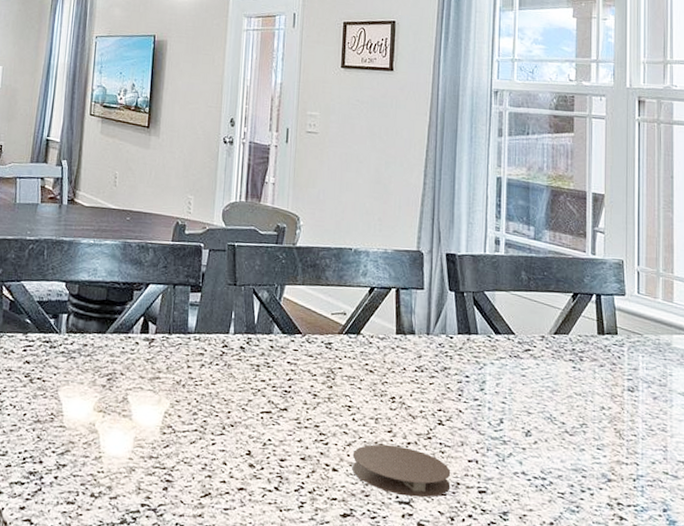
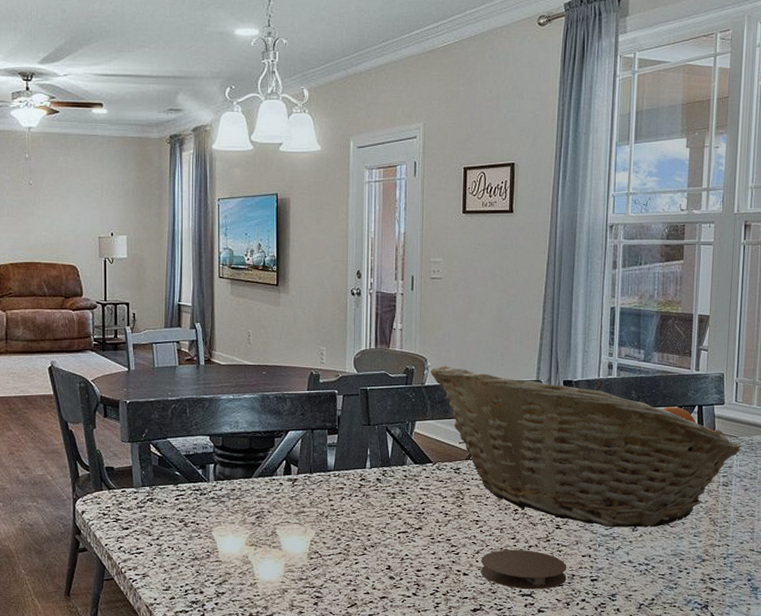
fruit basket: none [302,226,647,434] -> present [430,365,741,528]

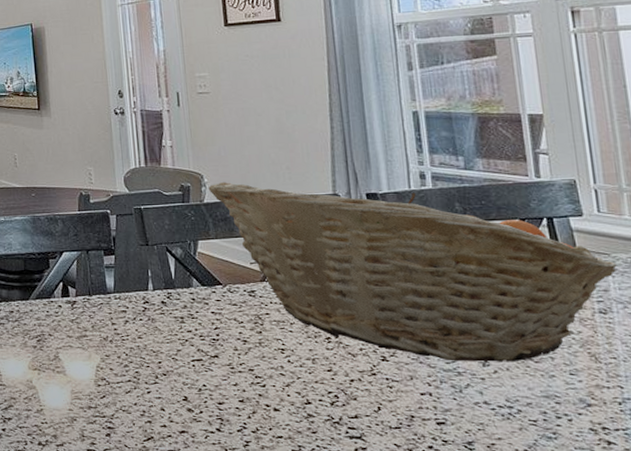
coaster: present [480,549,567,590] -> none [292,383,405,432]

